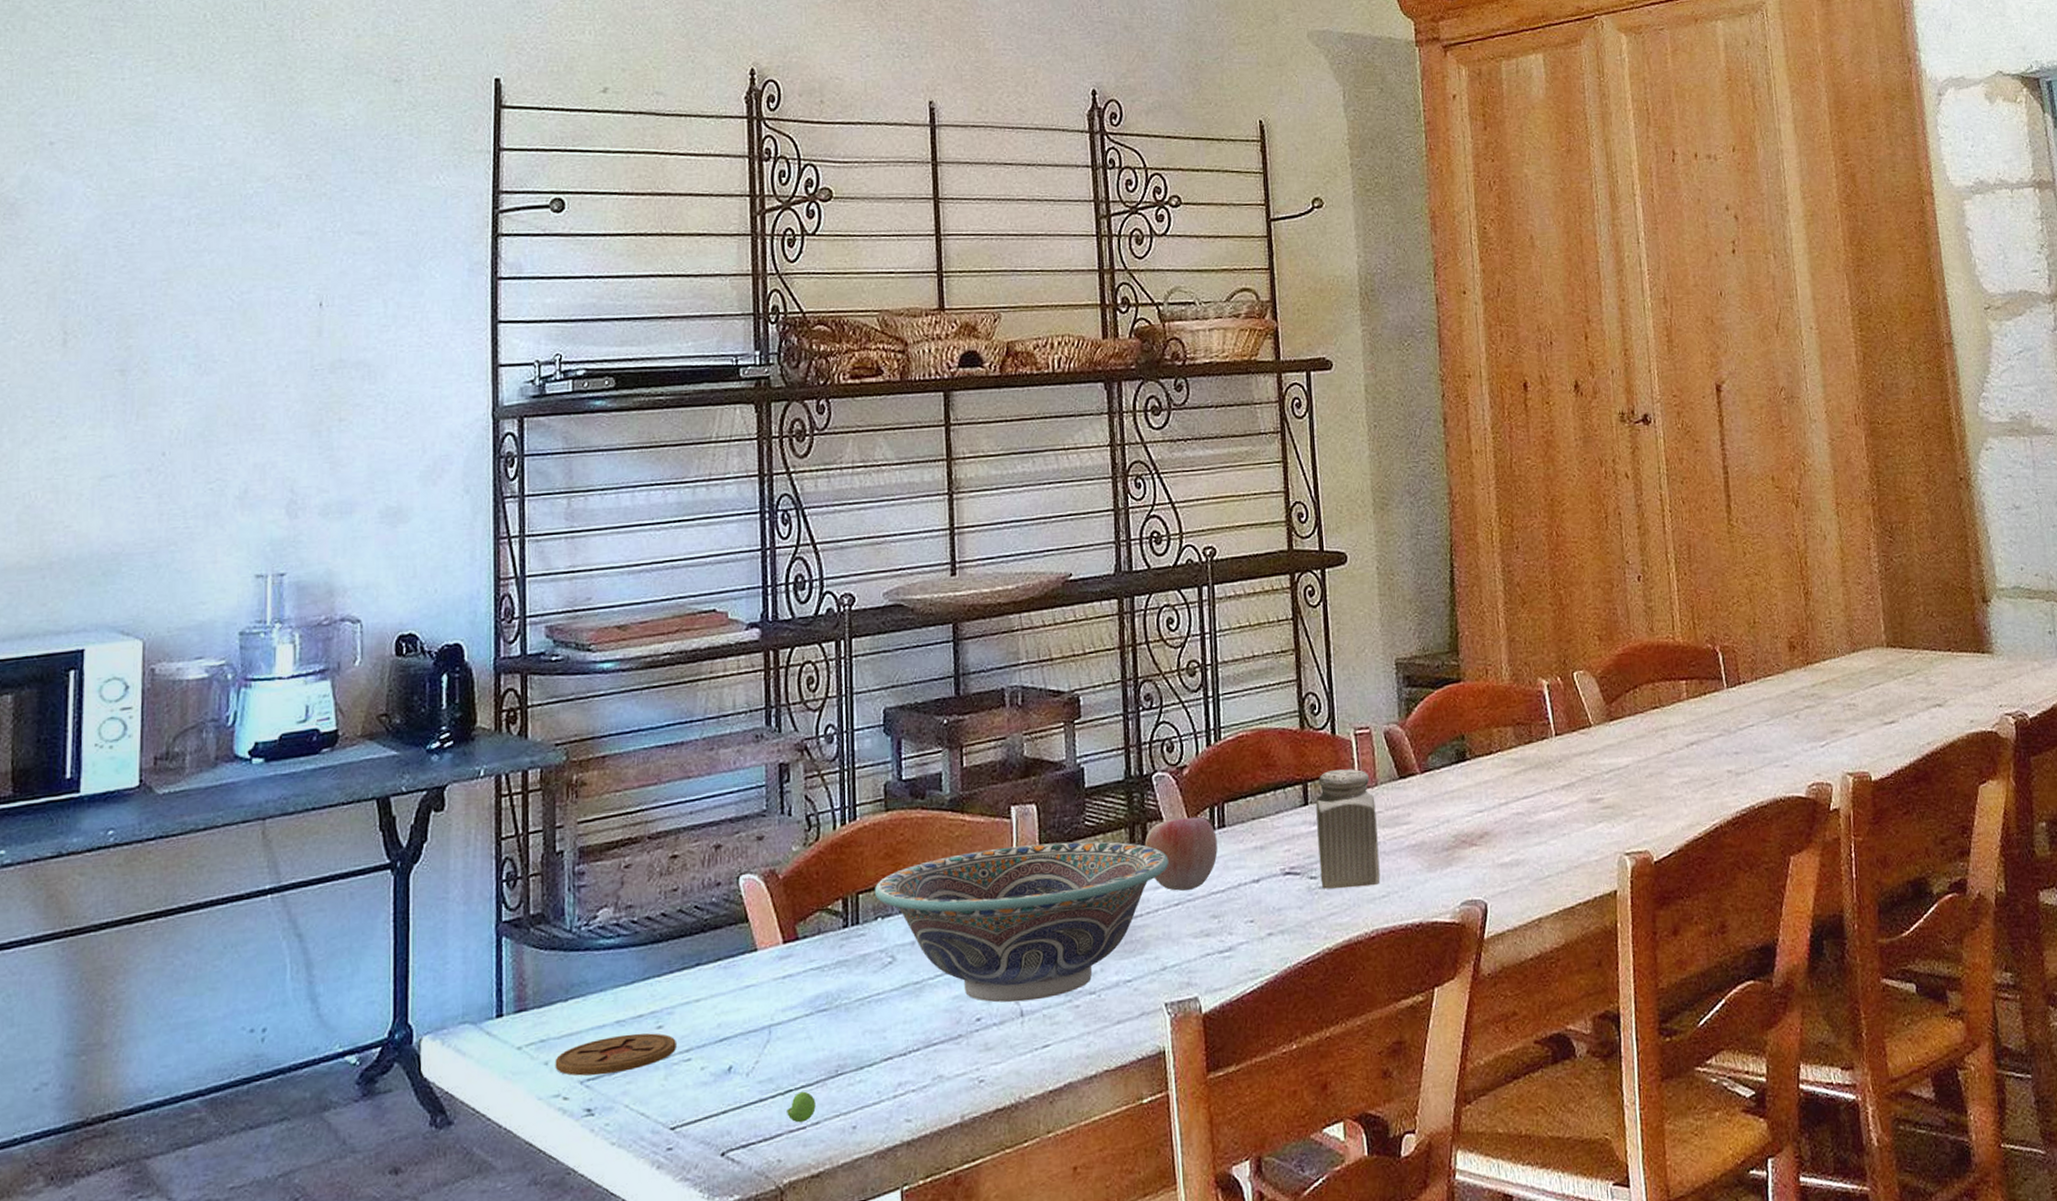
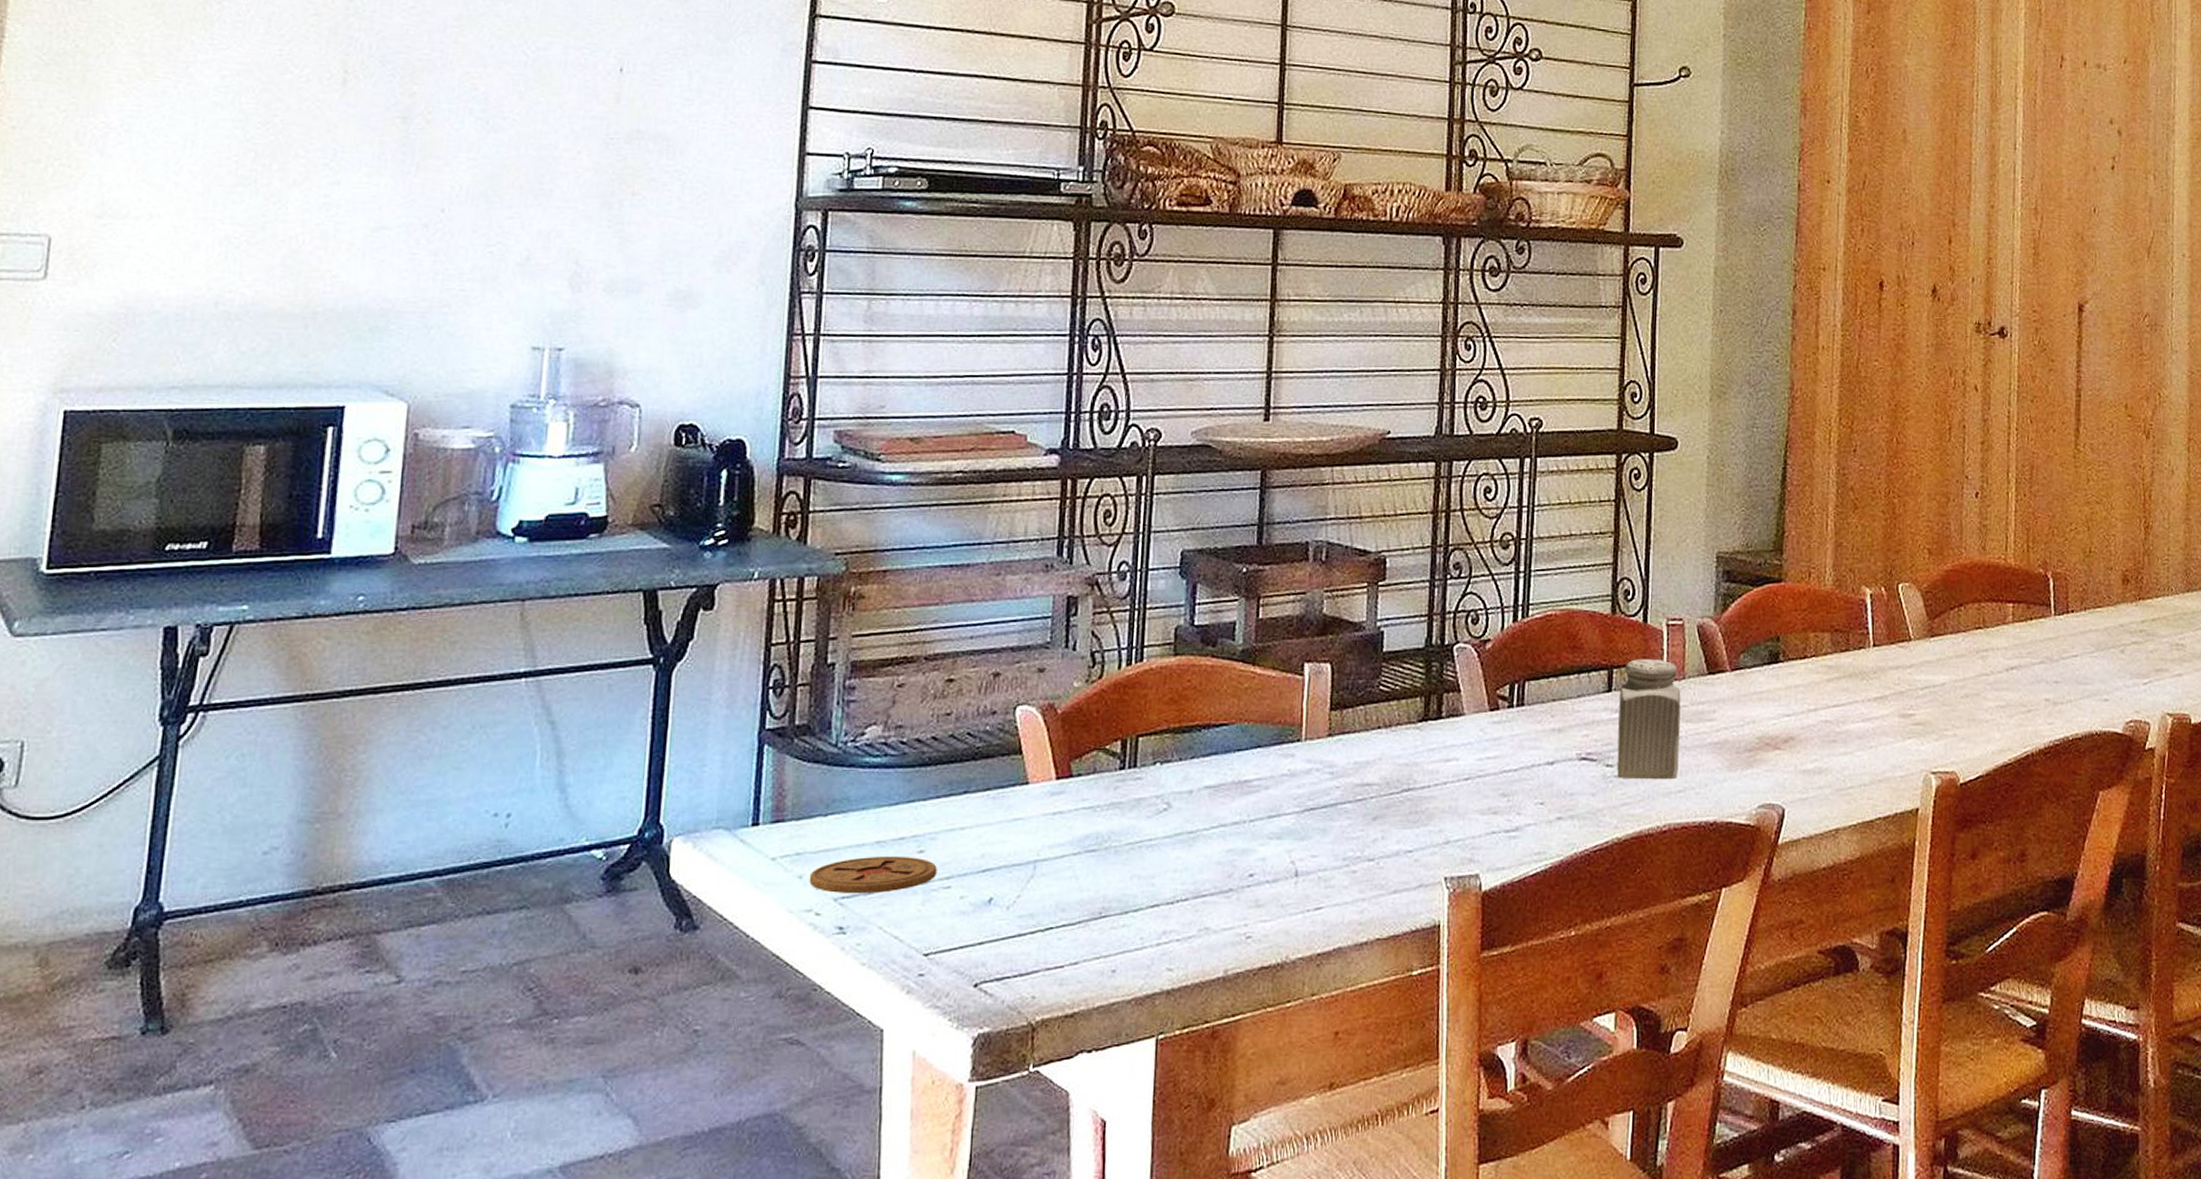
pear: present [787,1091,816,1123] -> none [1045,930,1076,961]
decorative bowl: present [874,841,1169,1003] -> none [1155,704,1463,862]
apple: present [1144,817,1218,891] -> none [1439,692,1514,765]

